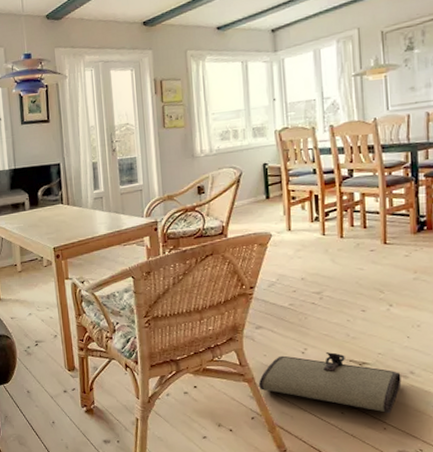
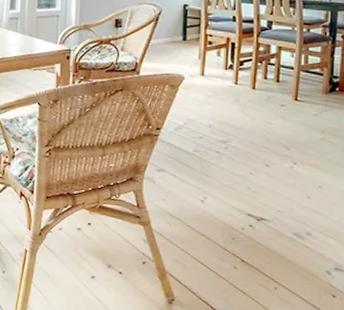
tool roll: present [259,352,401,414] -> none [154,201,298,274]

